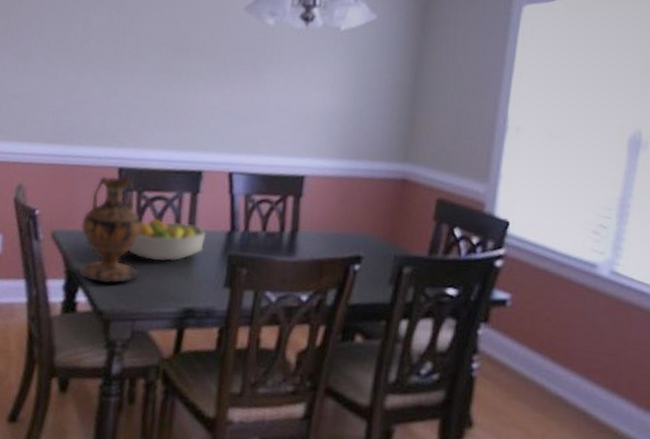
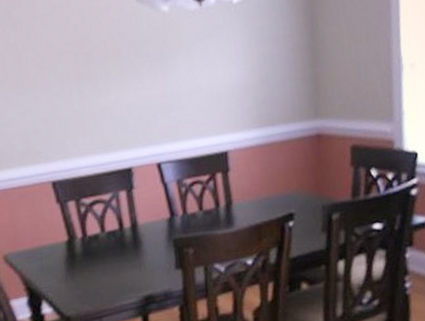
vase: present [77,175,143,284] -> none [29,187,95,293]
fruit bowl: present [128,218,206,262] -> none [80,219,149,261]

